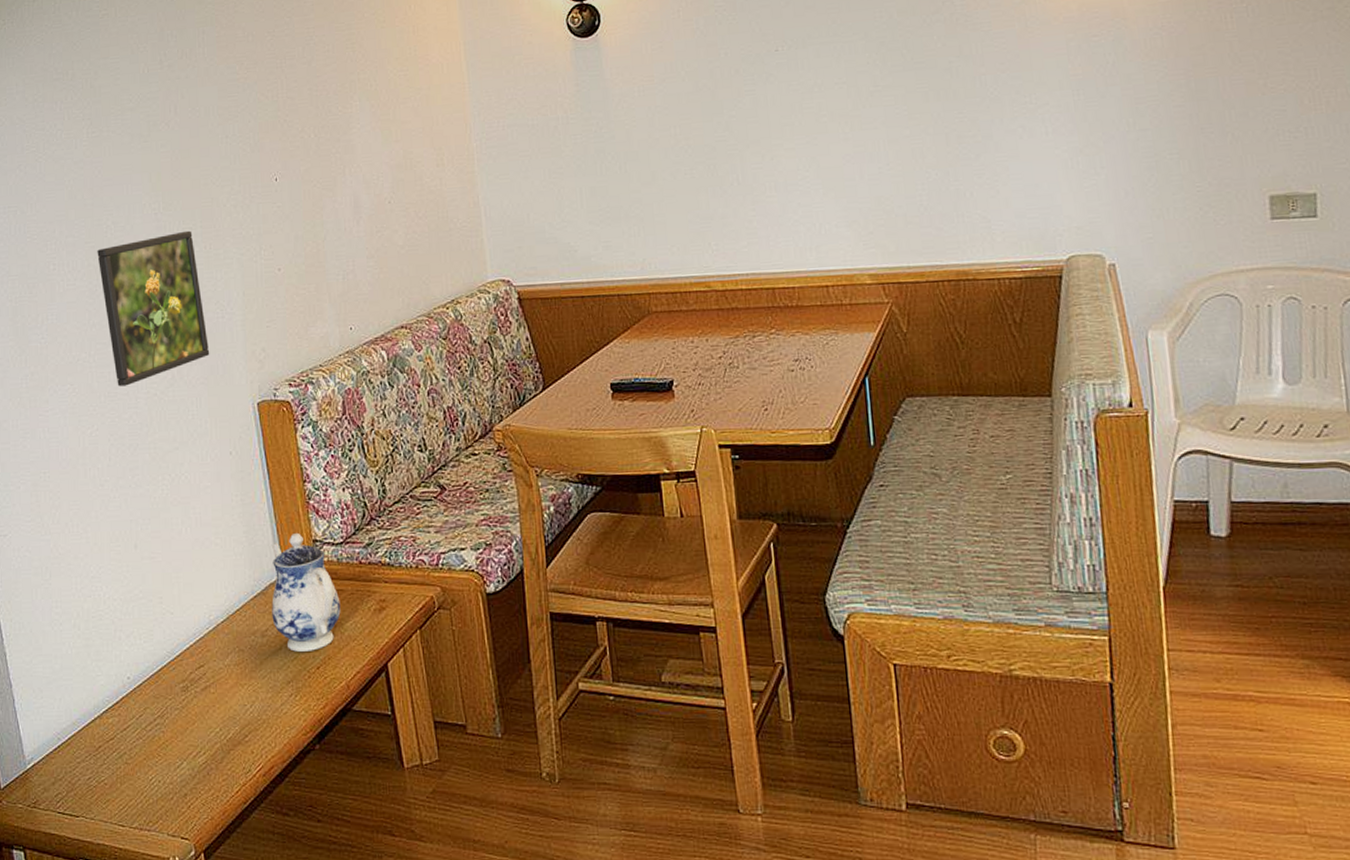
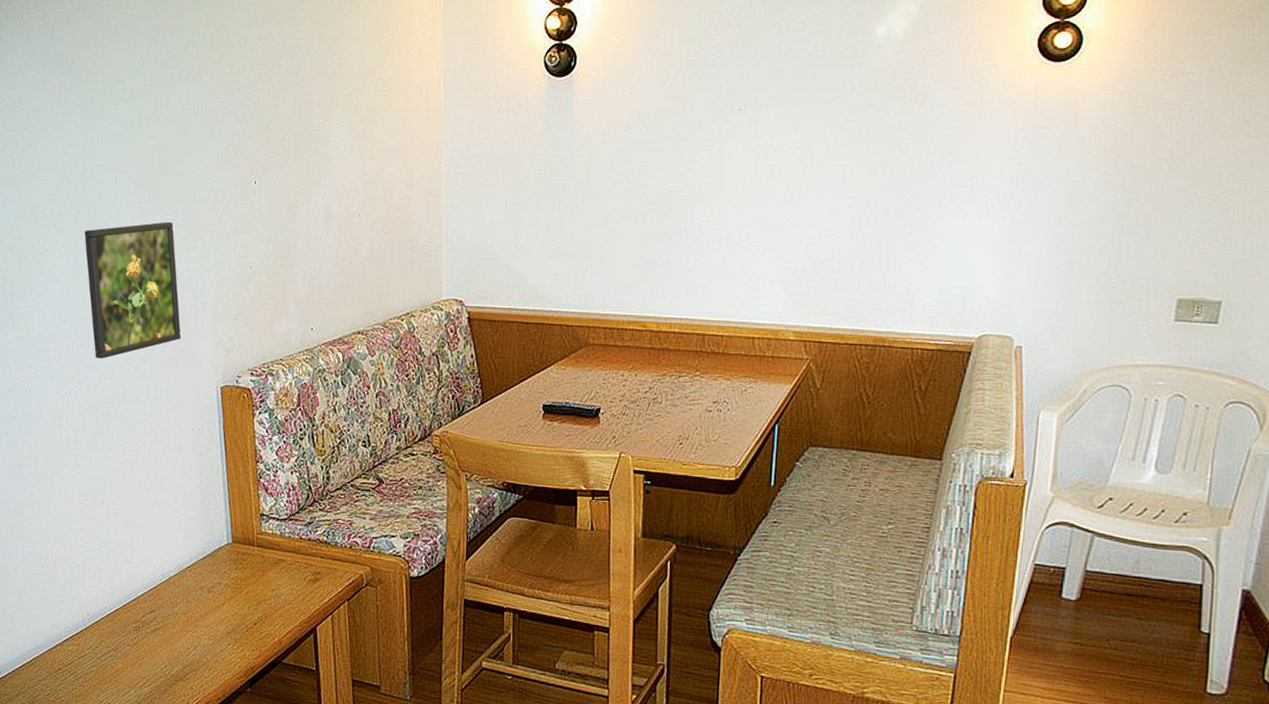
teapot: present [271,532,341,652] -> none [218,505,280,609]

